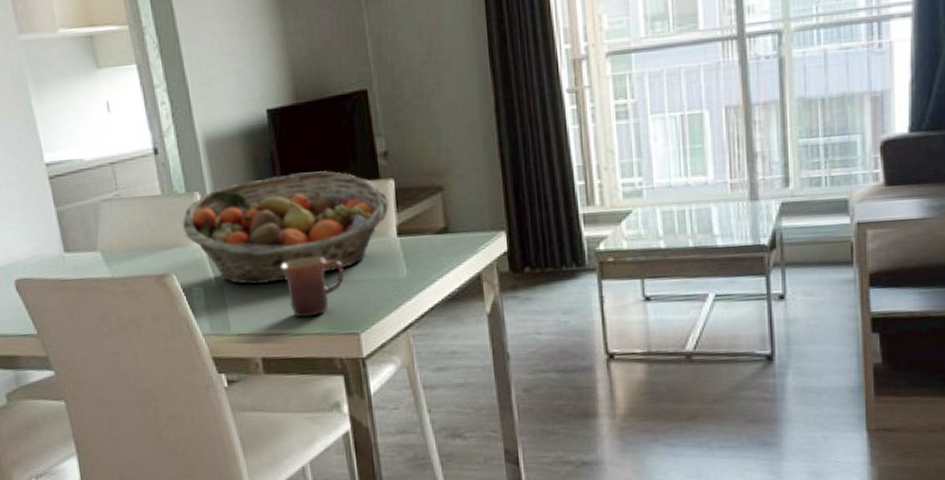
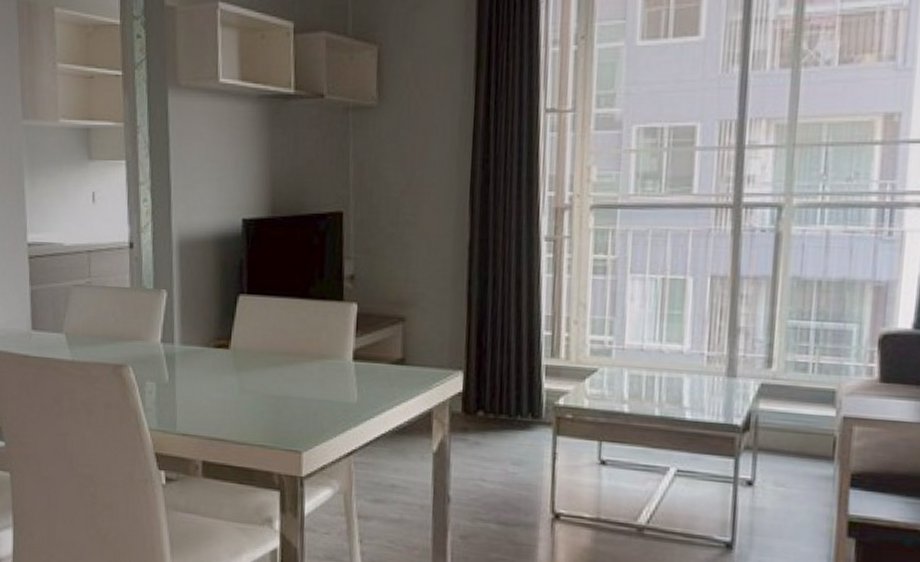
fruit basket: present [182,171,390,285] -> none [145,284,350,389]
mug: present [281,256,344,318] -> none [234,368,295,429]

